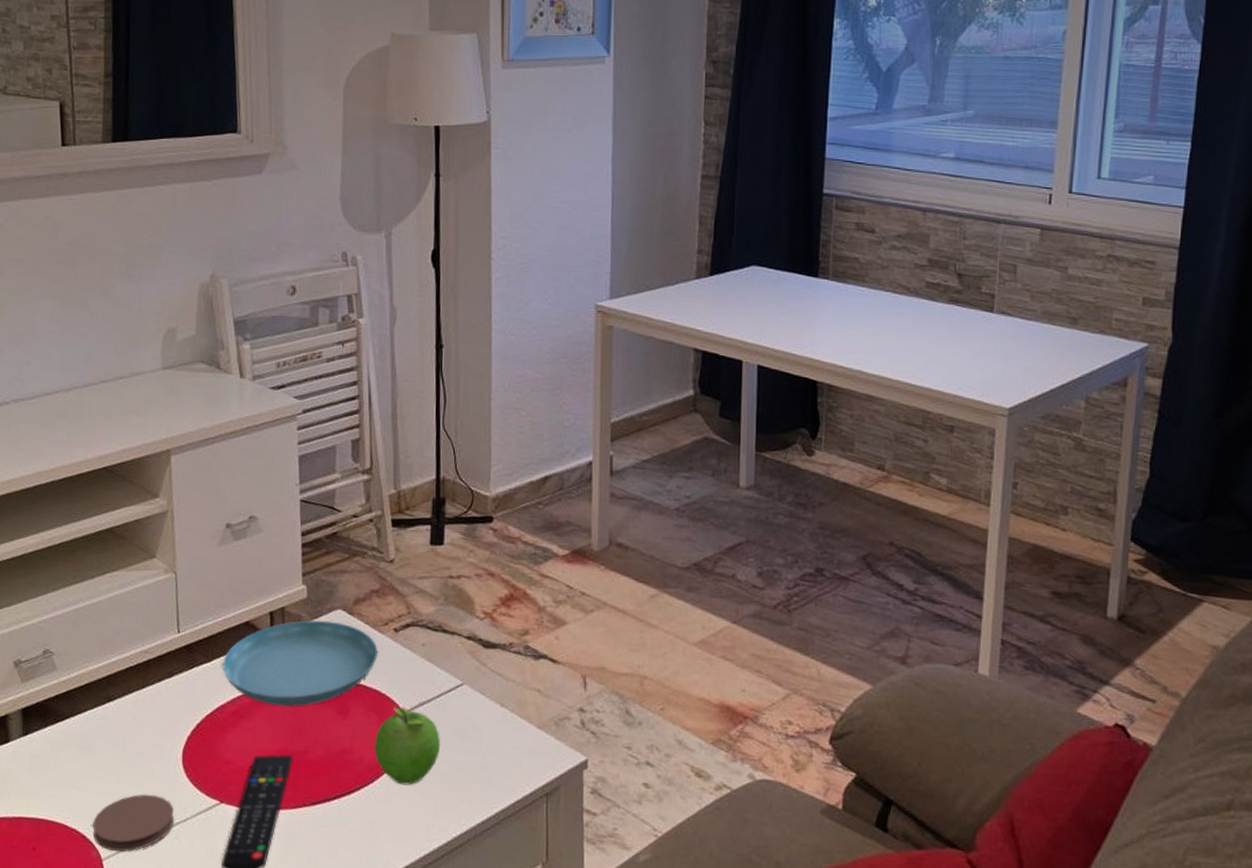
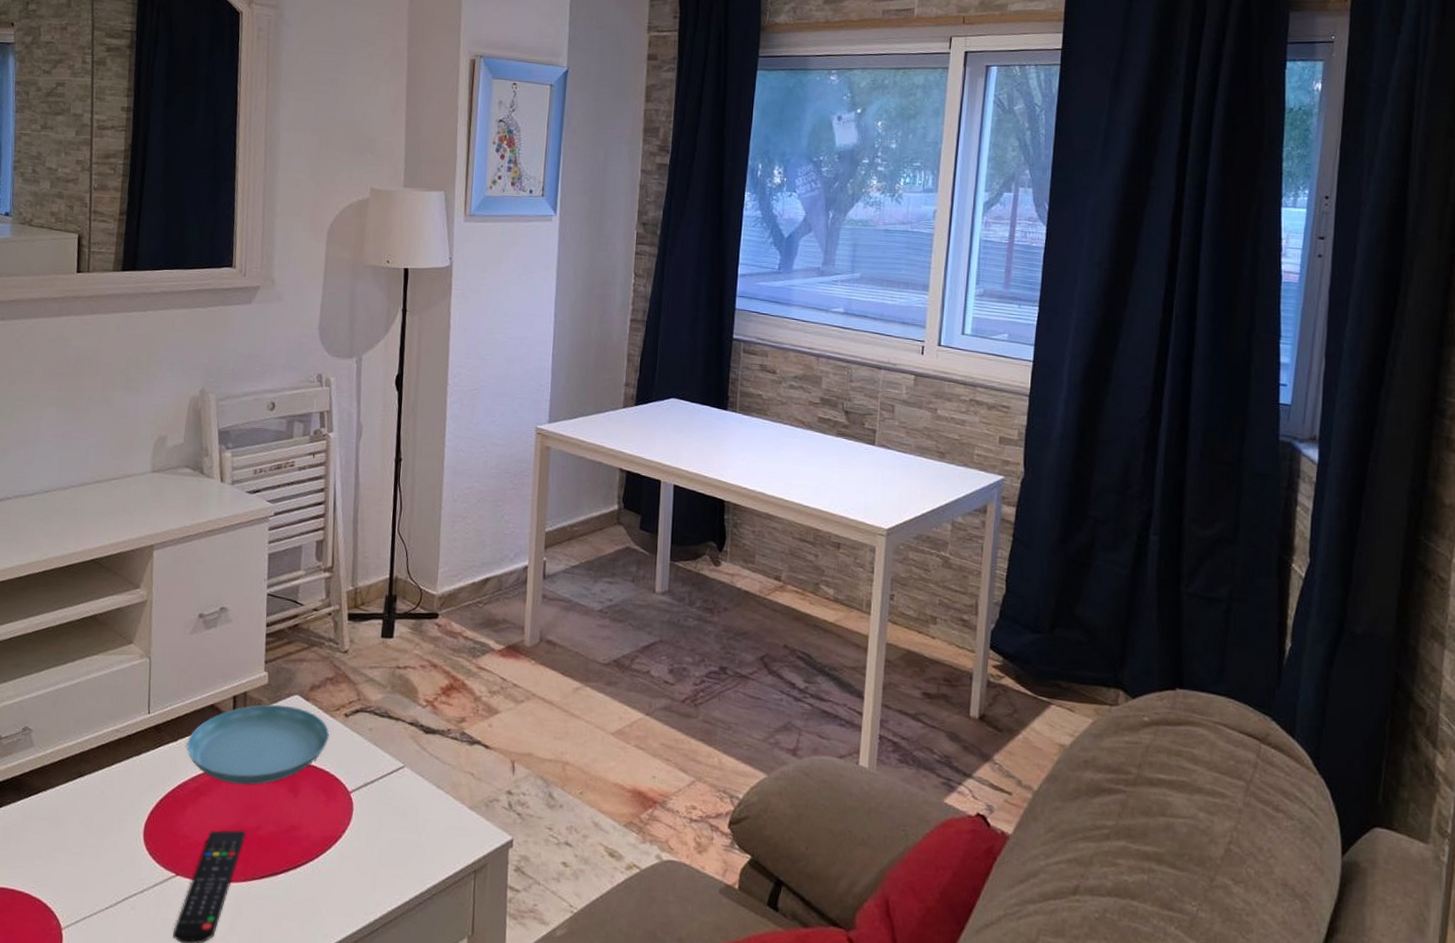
coaster: present [93,794,174,852] -> none [54,866,132,922]
fruit: present [373,707,441,785] -> none [320,787,382,861]

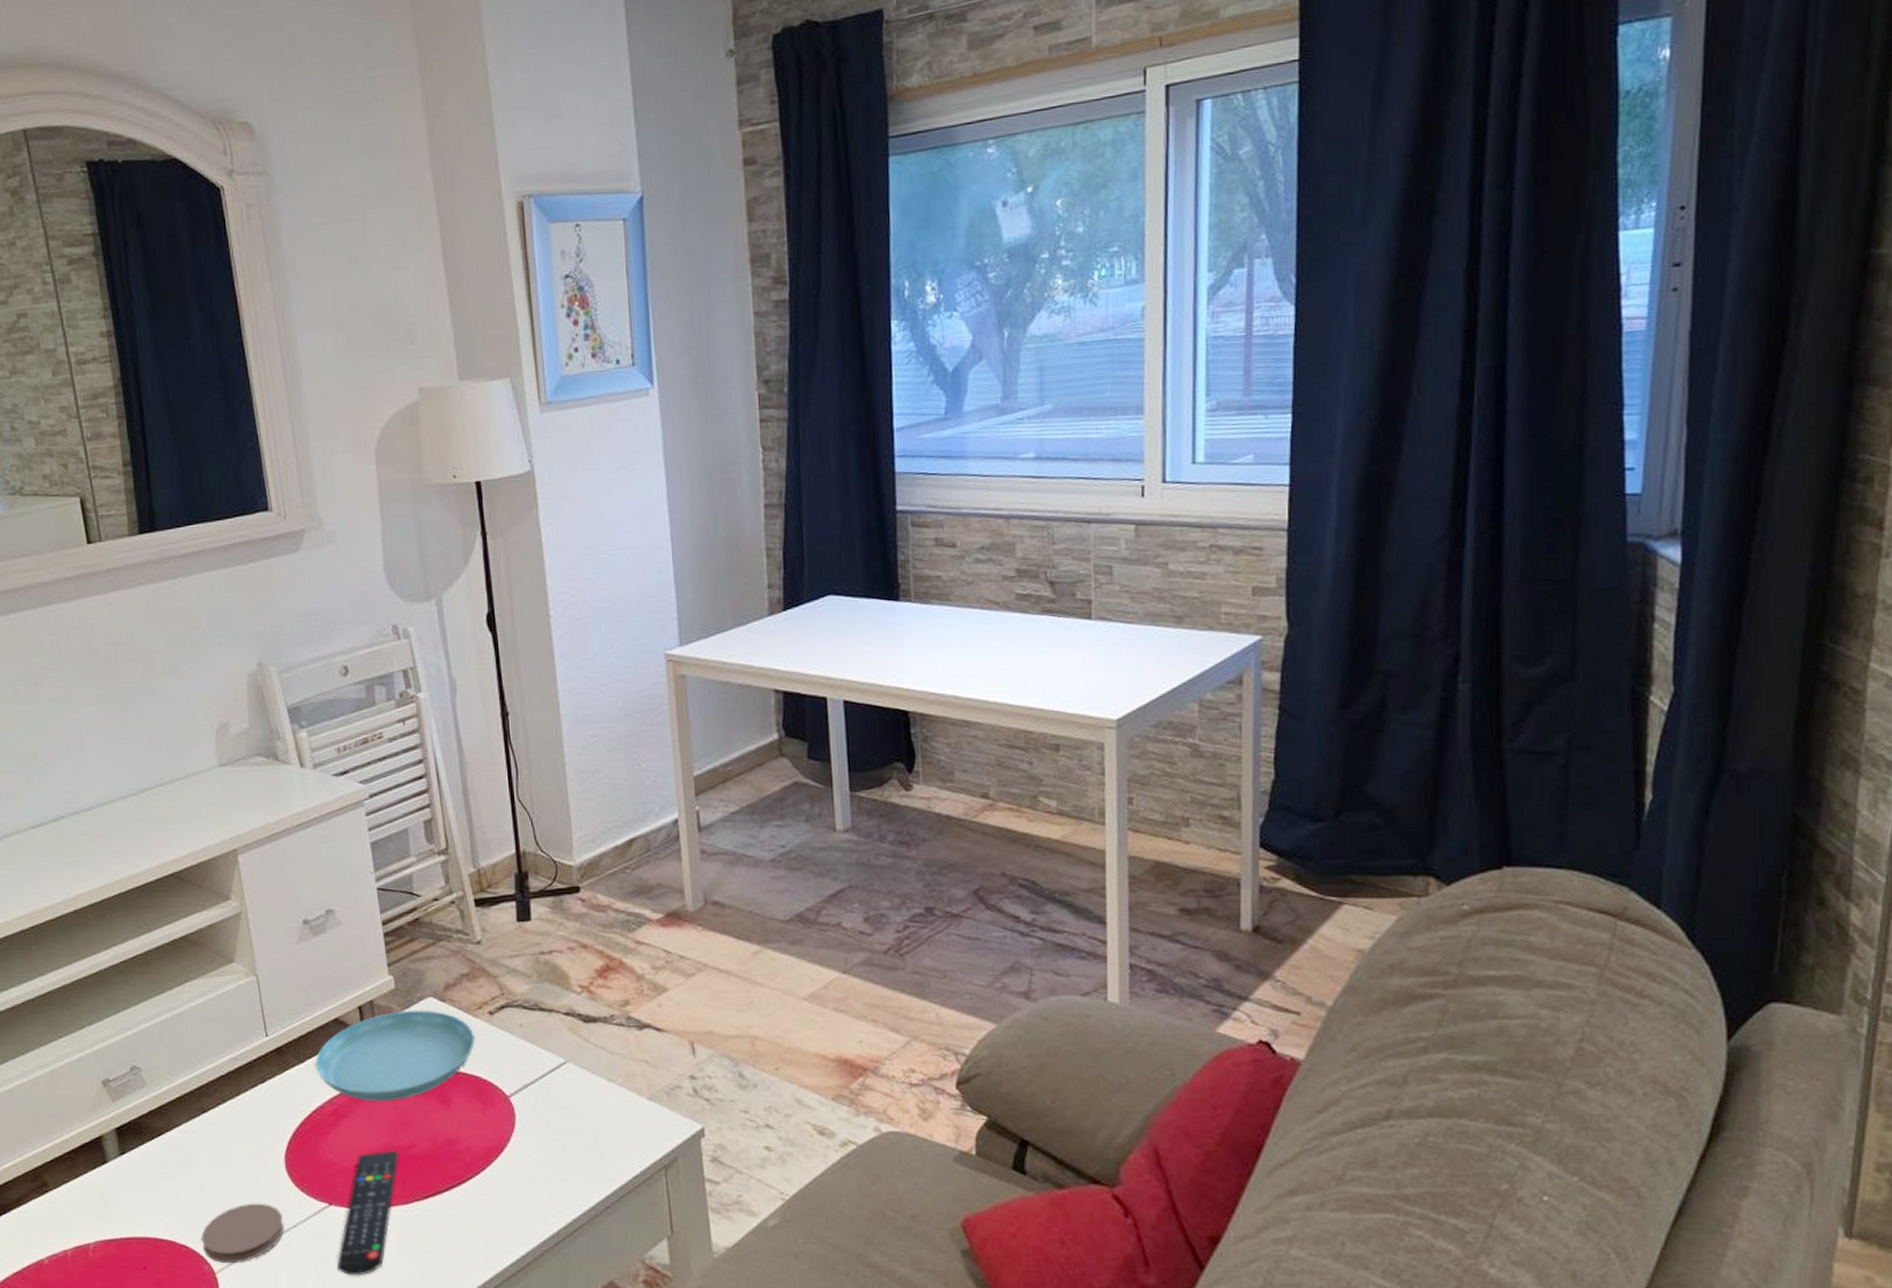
coaster: none [54,866,132,922] -> present [201,1203,284,1264]

